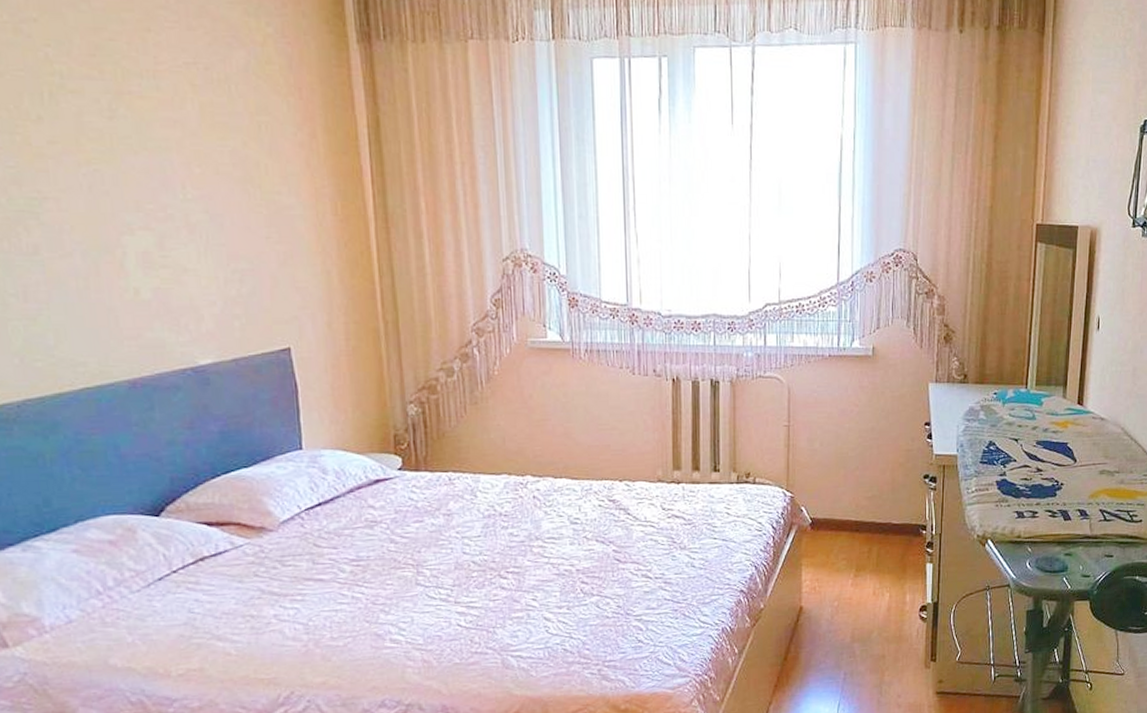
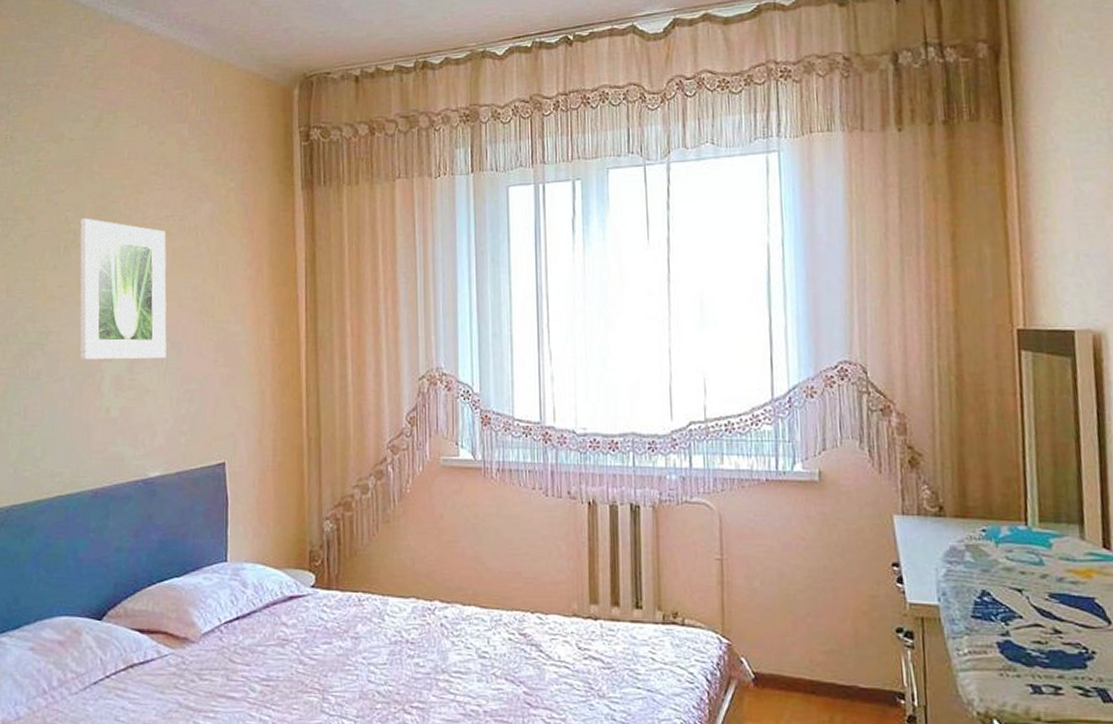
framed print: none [67,58,206,234] -> present [80,219,167,360]

